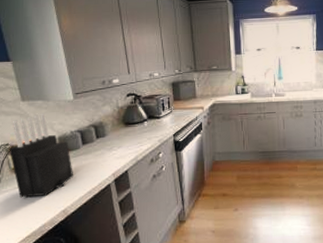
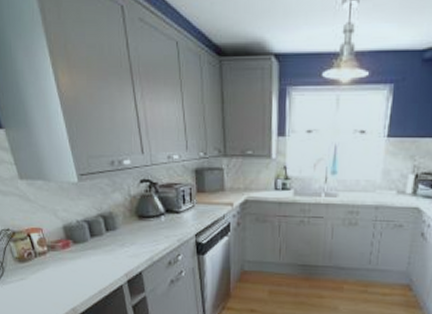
knife block: present [9,113,73,198] -> none [10,195,82,291]

